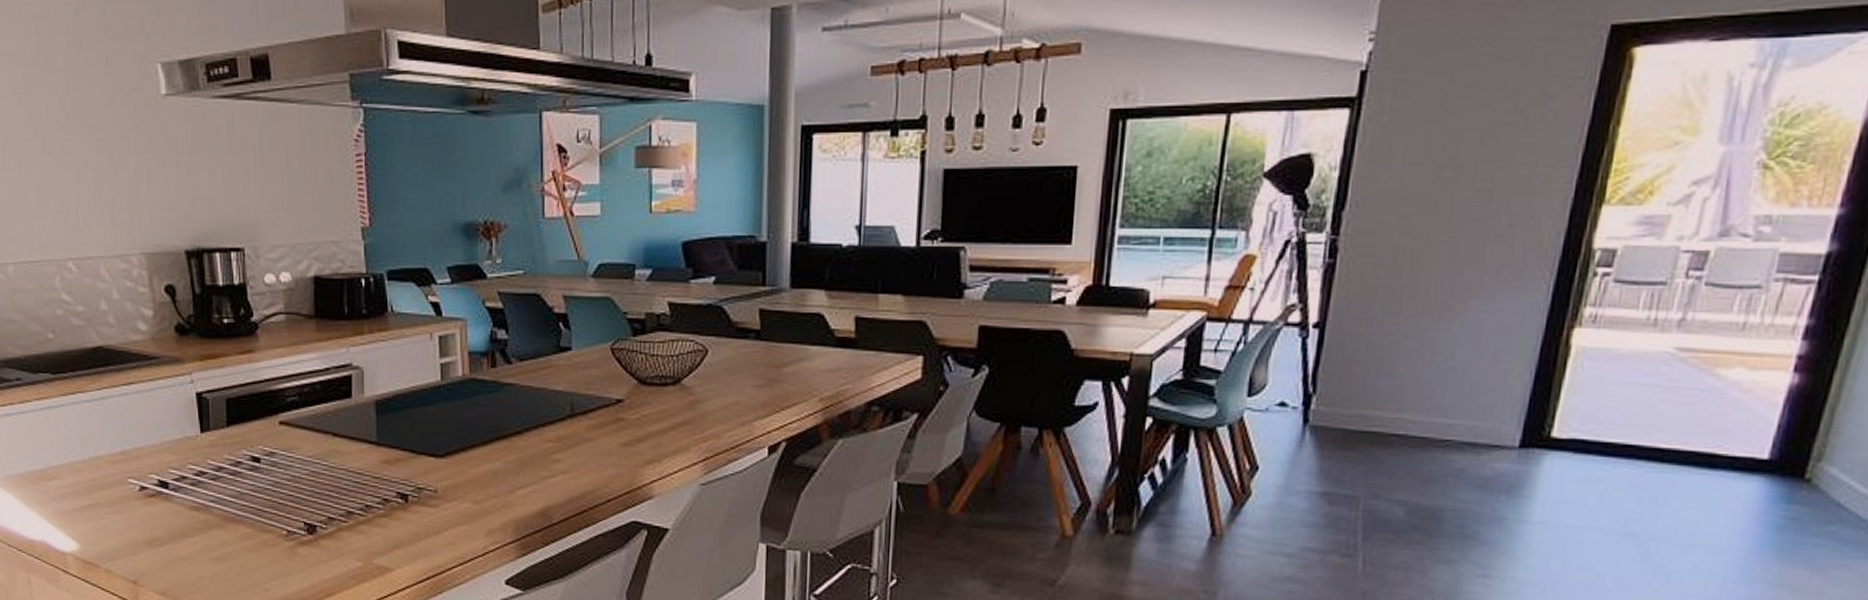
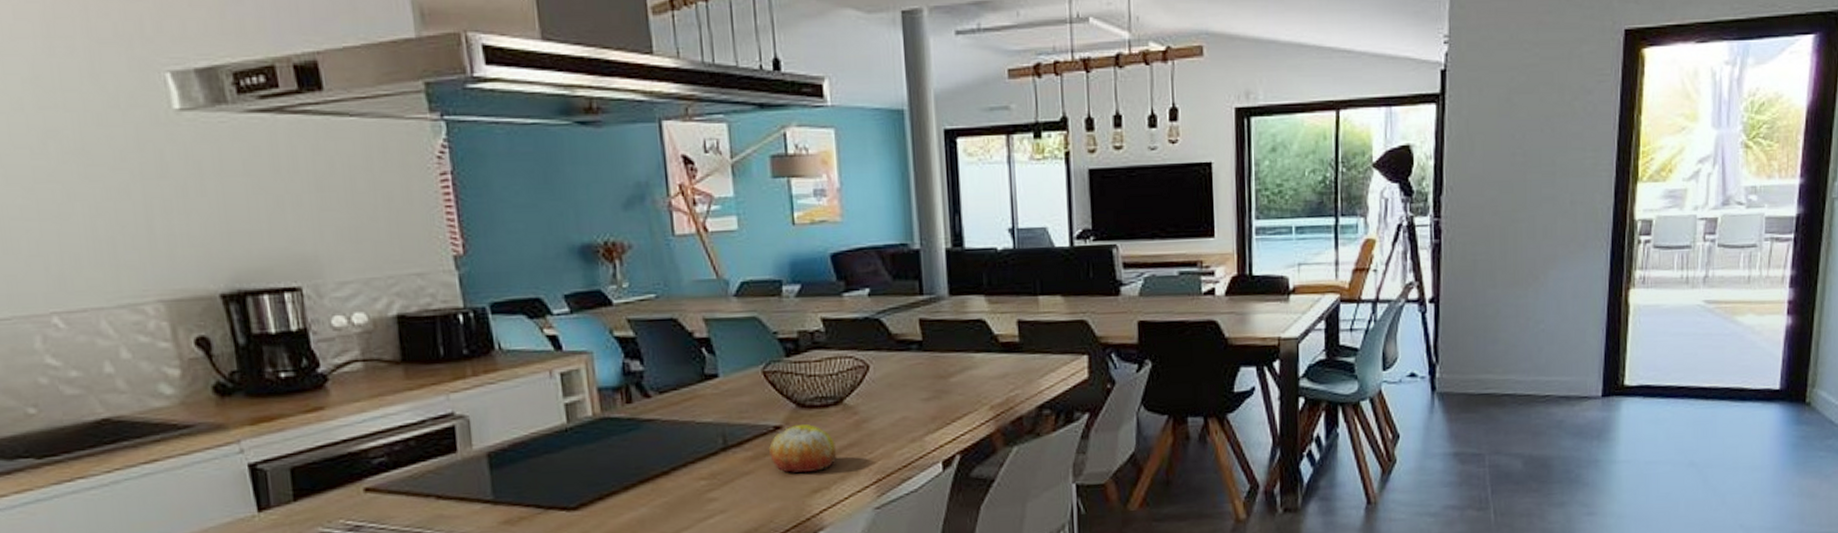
fruit: none [609,399,671,445] -> present [768,423,837,473]

